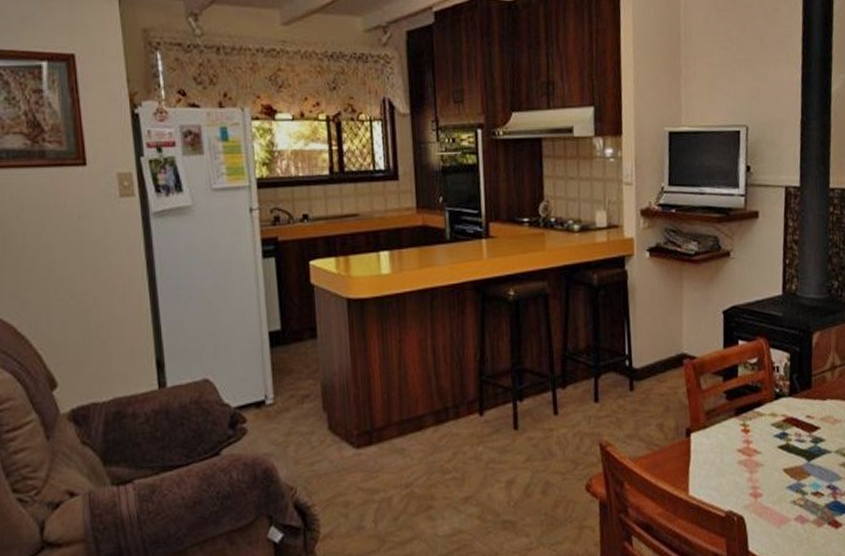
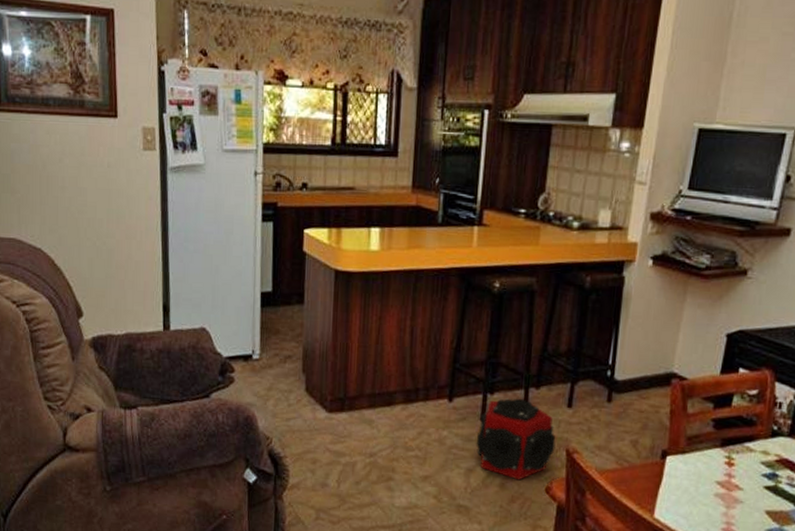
speaker: none [512,401,589,484] -> present [476,398,556,480]

